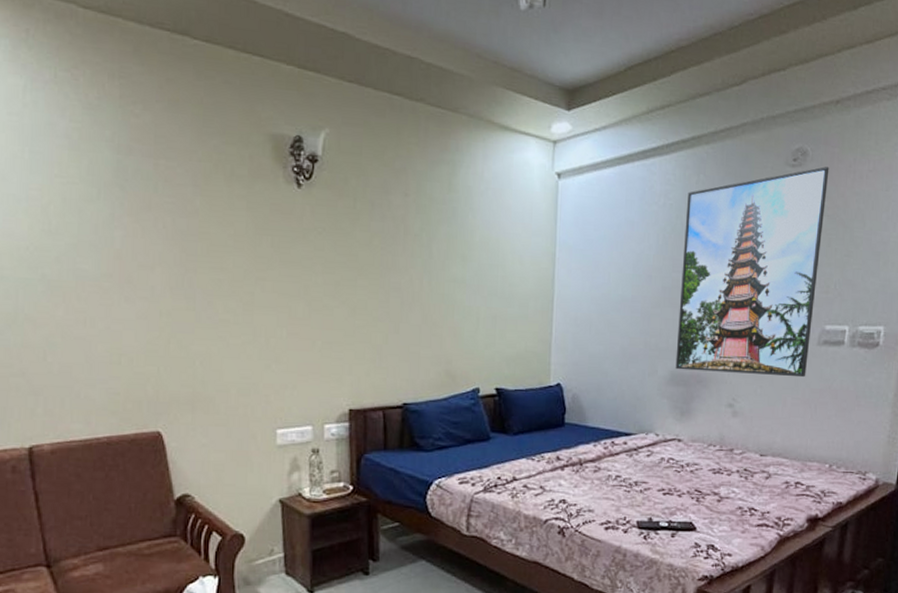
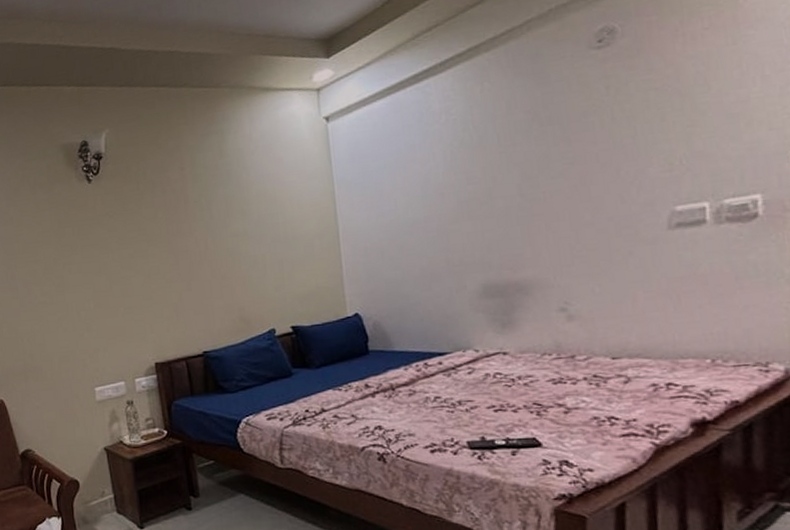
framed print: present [675,167,829,378] -> none [472,38,659,282]

